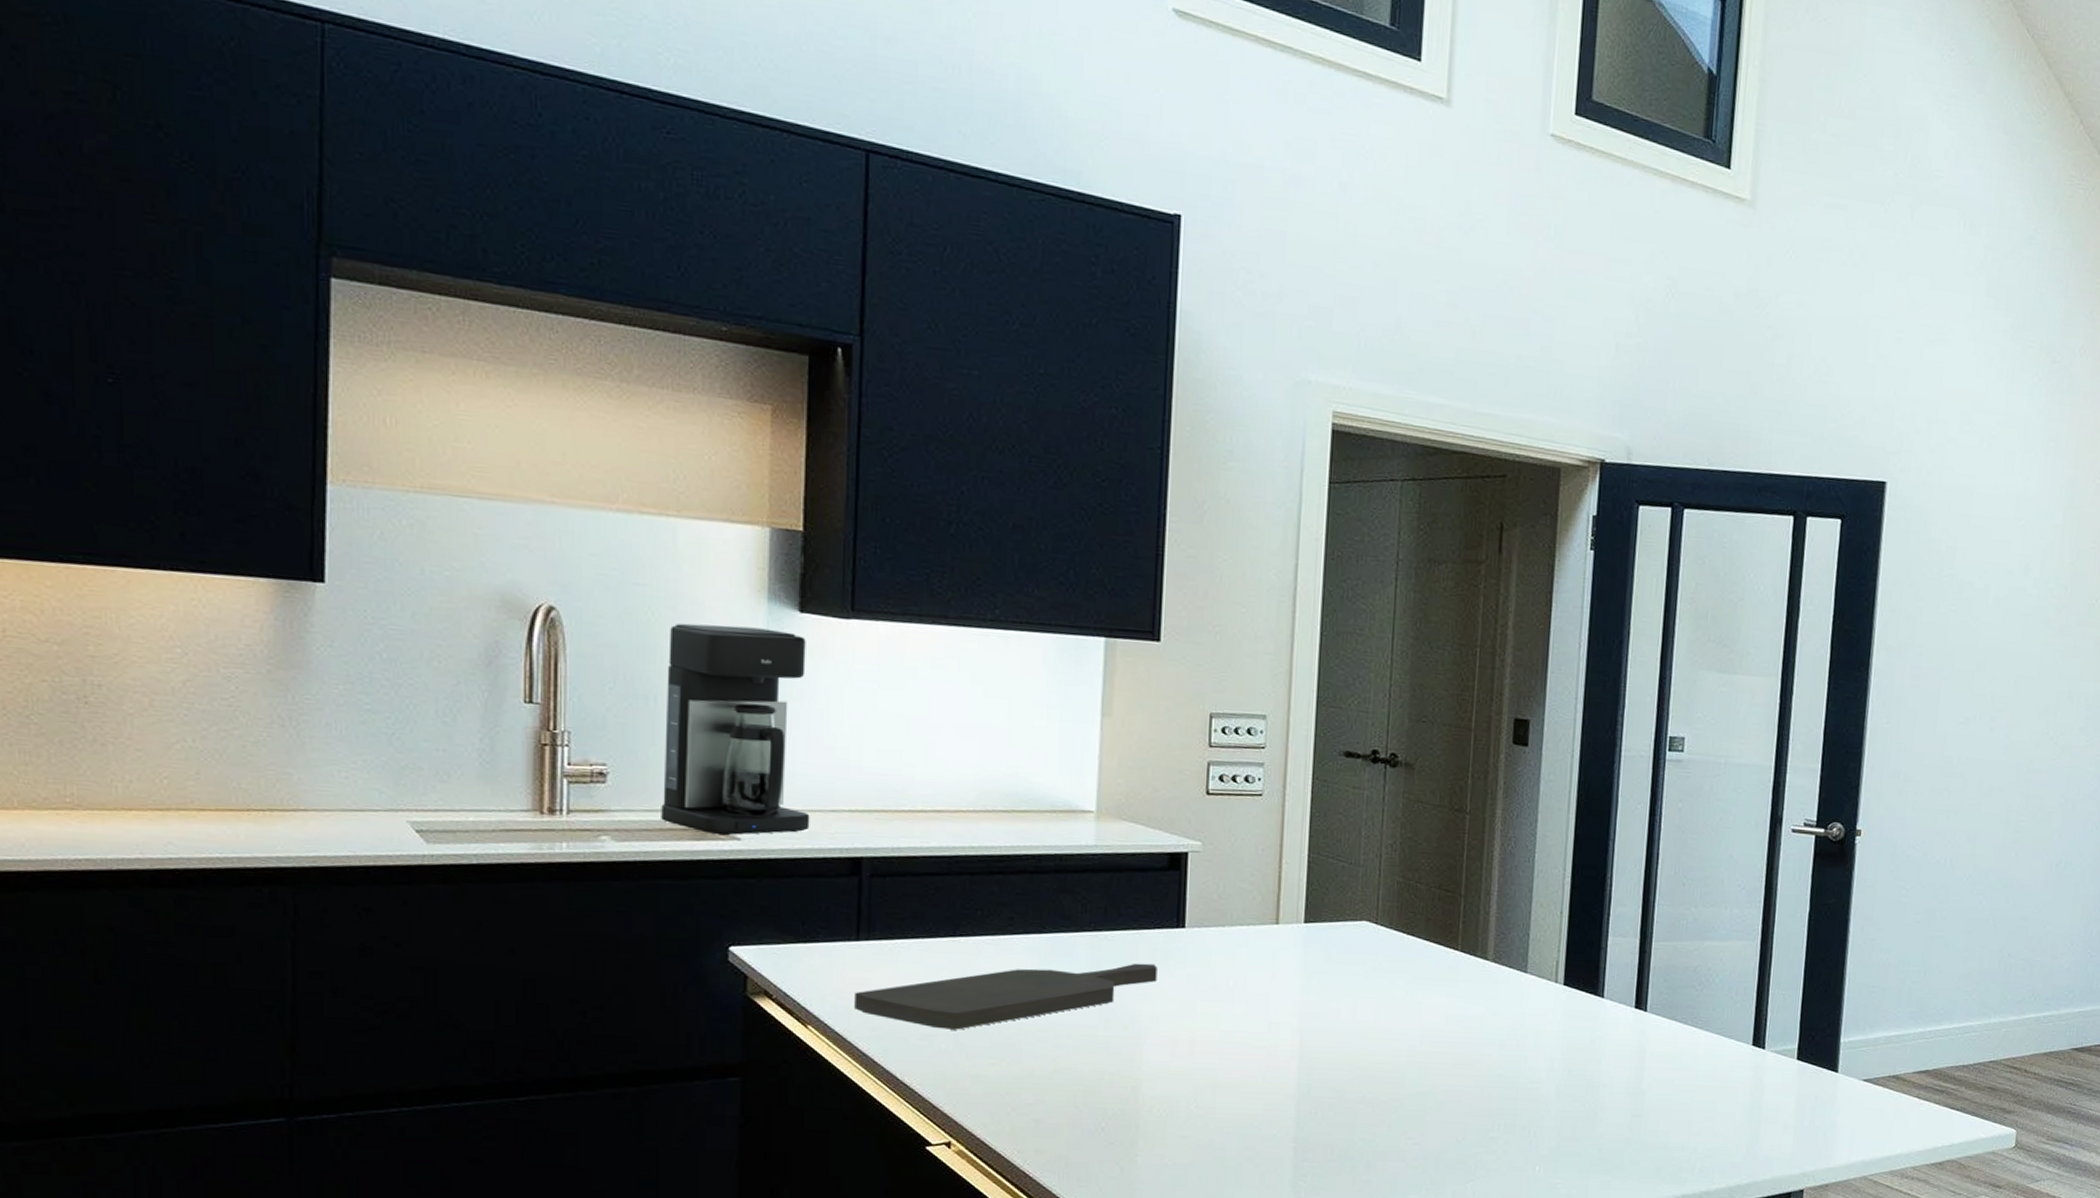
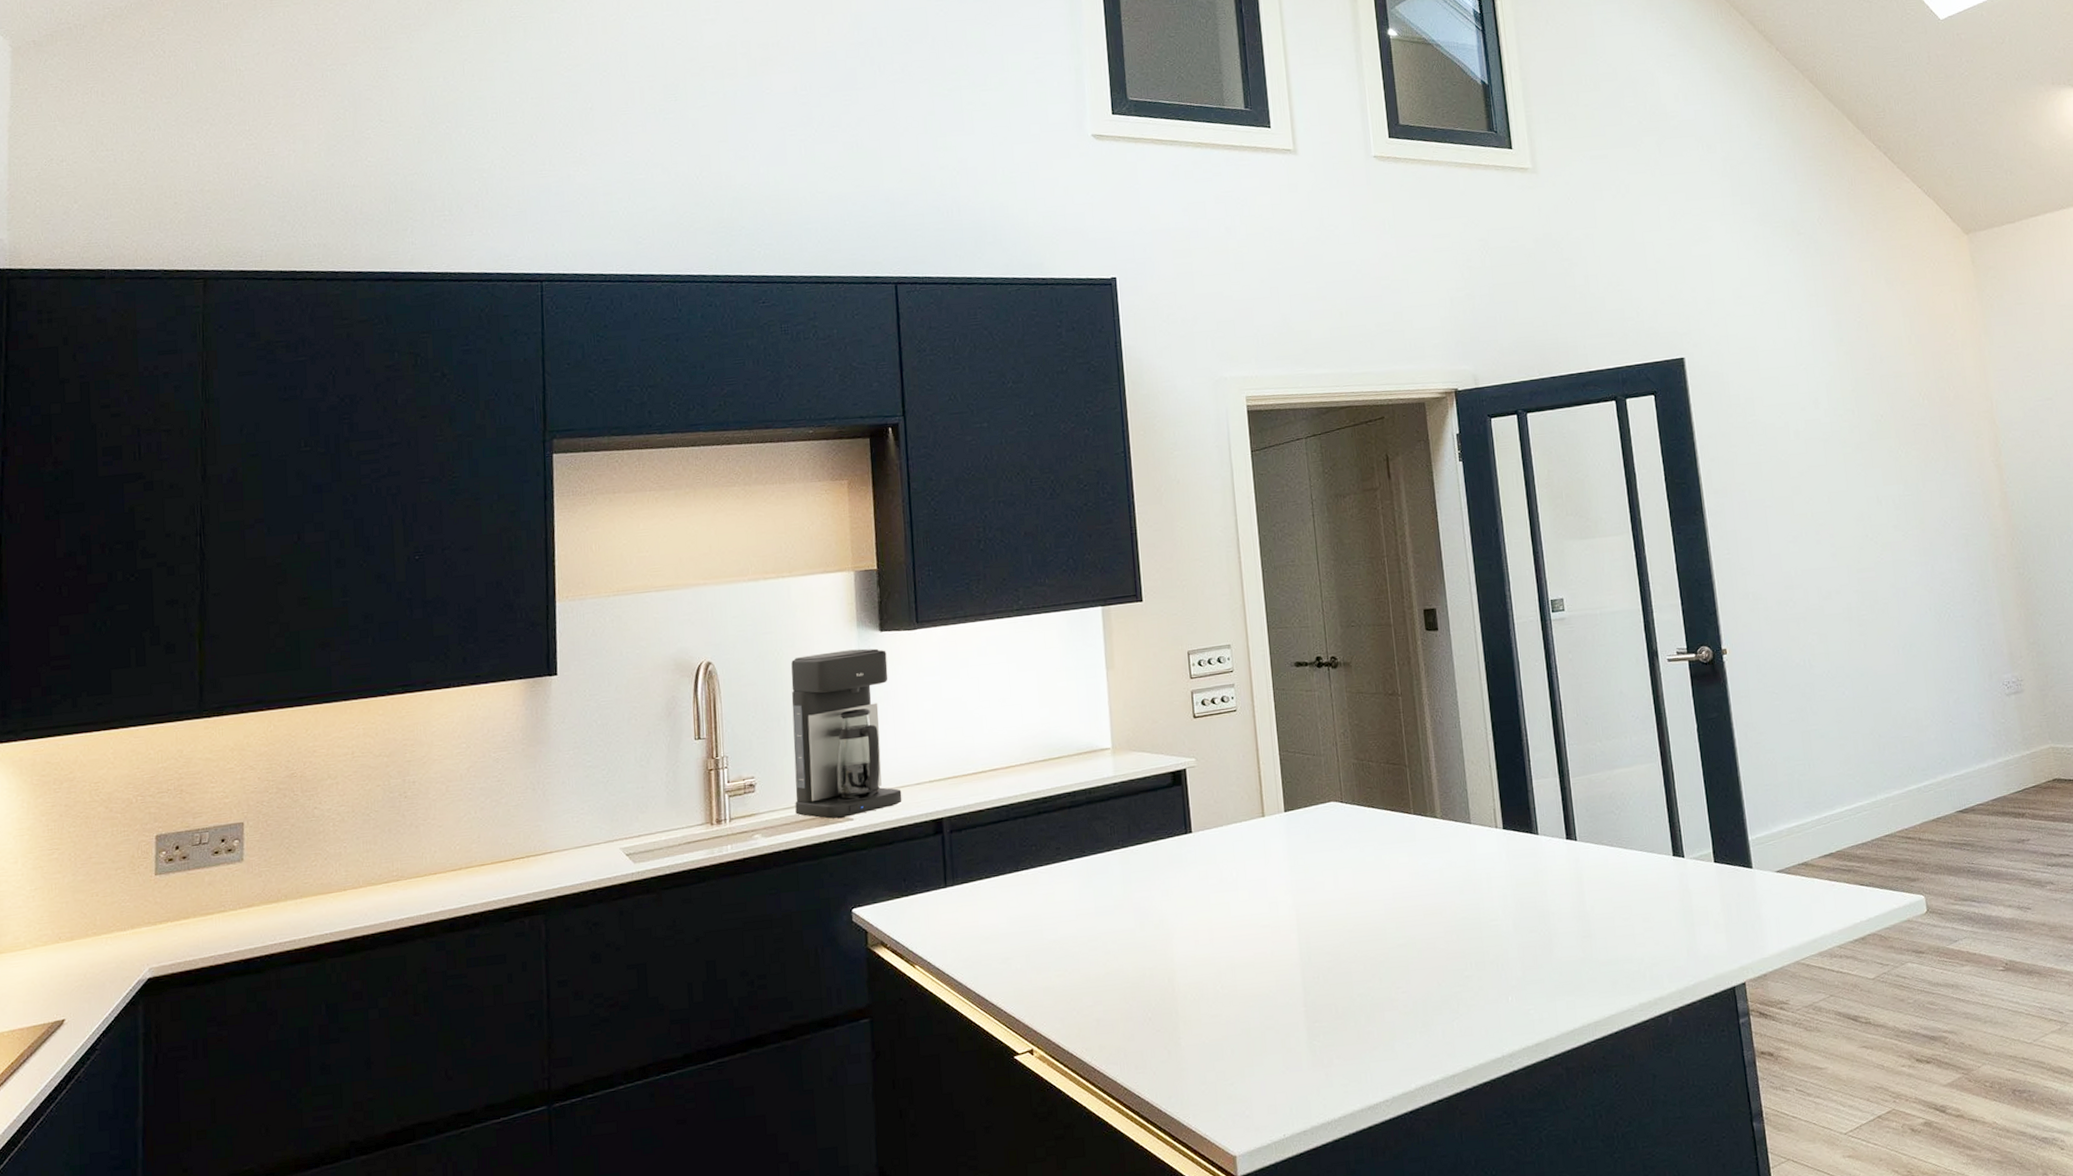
cutting board: present [854,963,1157,1030] -> none [948,868,1176,952]

